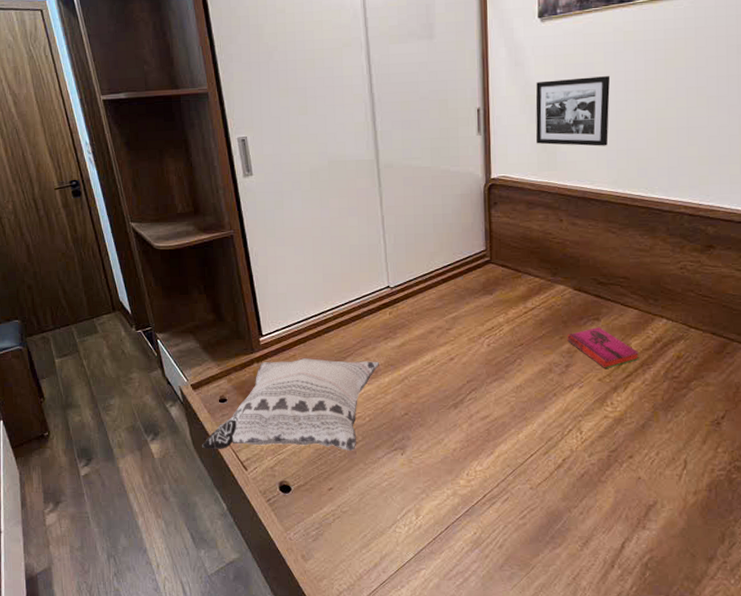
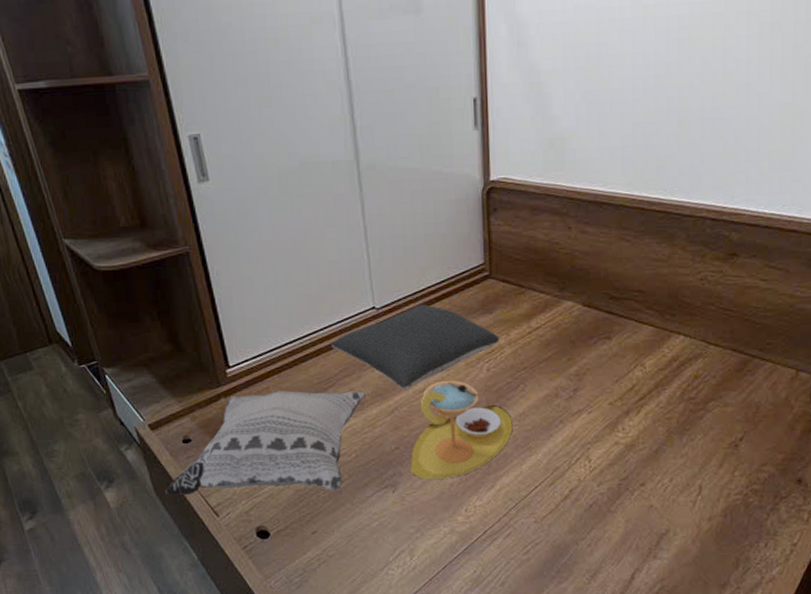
pillow: none [351,285,499,362] -> present [331,304,500,391]
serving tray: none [417,354,511,444] -> present [410,381,513,479]
picture frame: present [535,76,611,147] -> none [541,59,627,142]
hardback book: present [567,327,640,368] -> none [575,347,654,391]

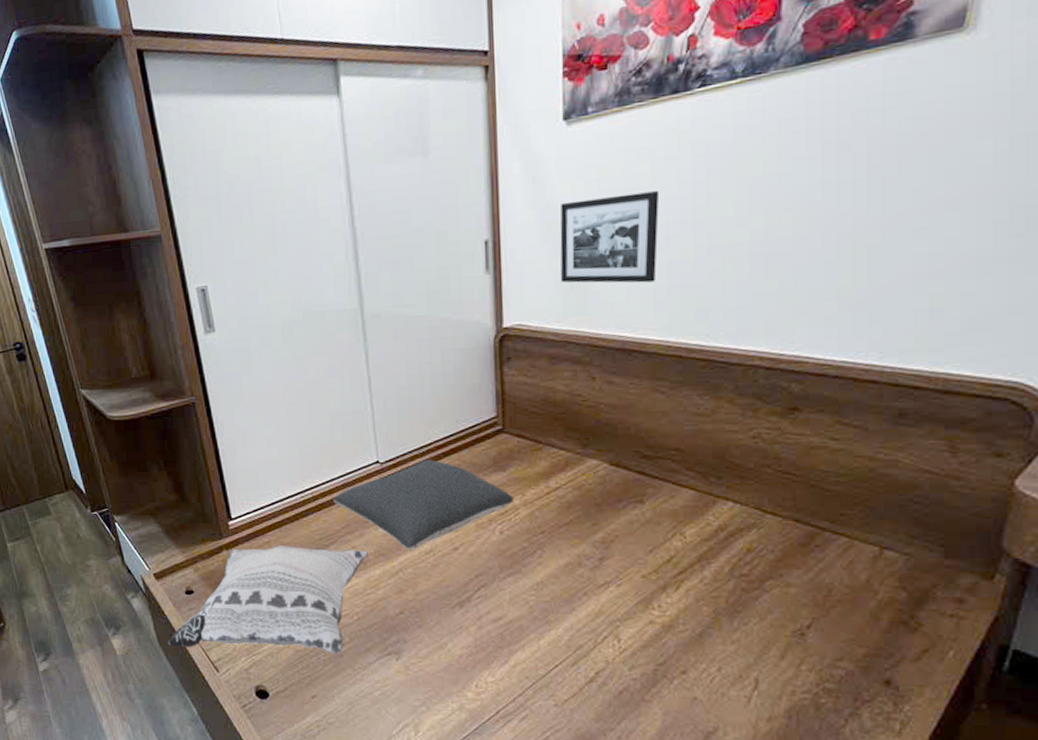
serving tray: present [410,381,513,479] -> none [415,543,529,649]
picture frame: none [541,59,627,142] -> present [560,191,660,283]

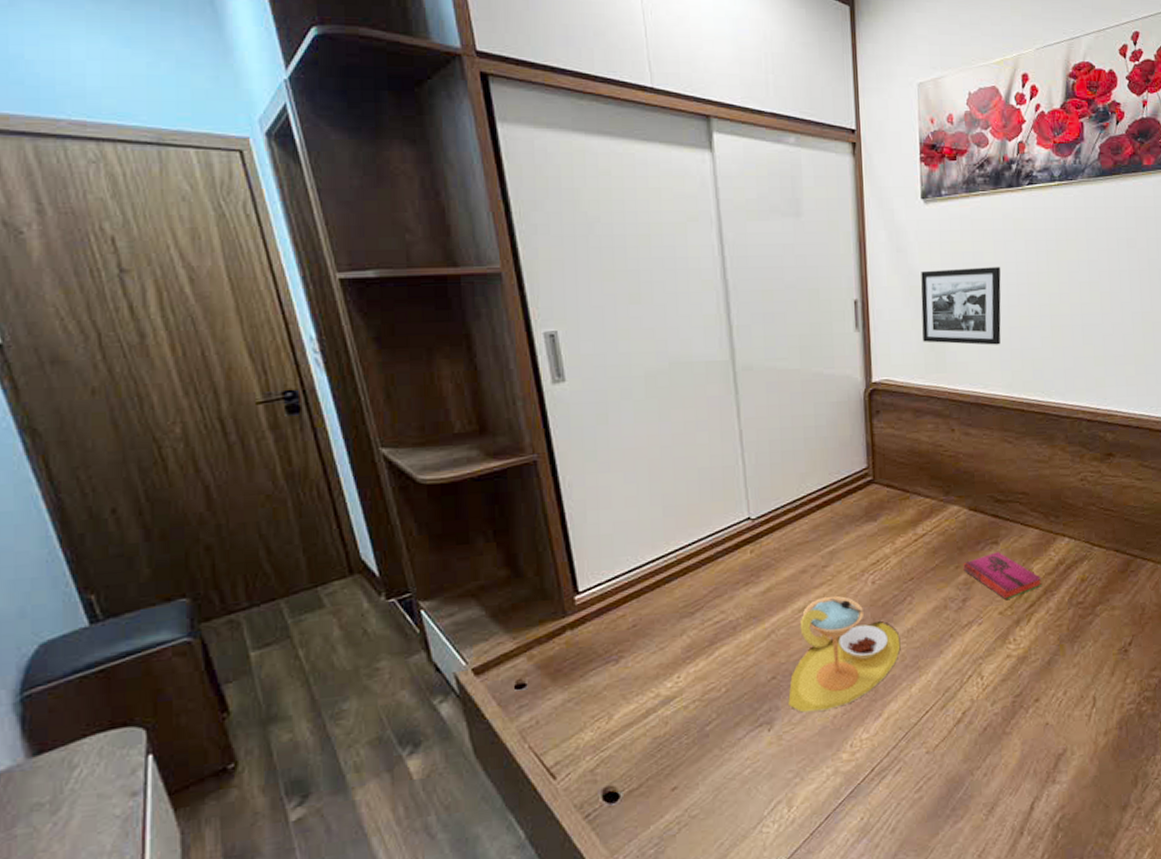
decorative pillow: present [168,546,369,654] -> none [488,614,739,757]
pillow: present [333,459,515,551] -> none [700,513,886,611]
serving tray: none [415,543,529,649] -> present [788,596,901,713]
hardback book: none [601,512,697,563] -> present [963,552,1042,599]

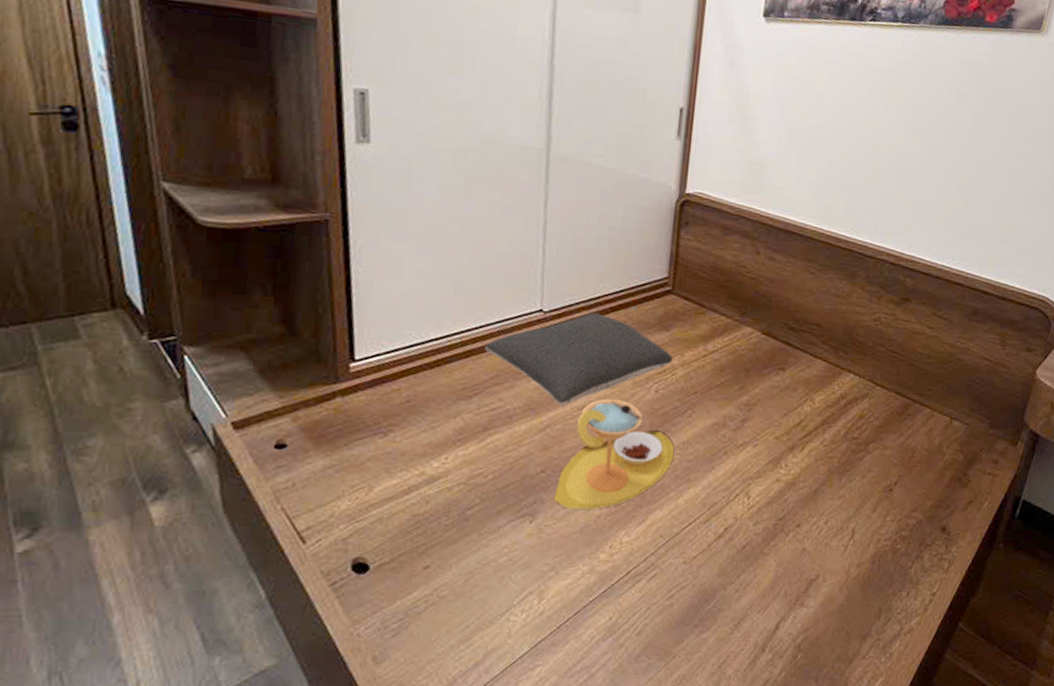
pillow: none [700,513,886,611] -> present [485,313,674,407]
picture frame: present [920,267,1001,345] -> none [743,90,831,176]
hardback book: present [963,552,1042,599] -> none [747,378,822,425]

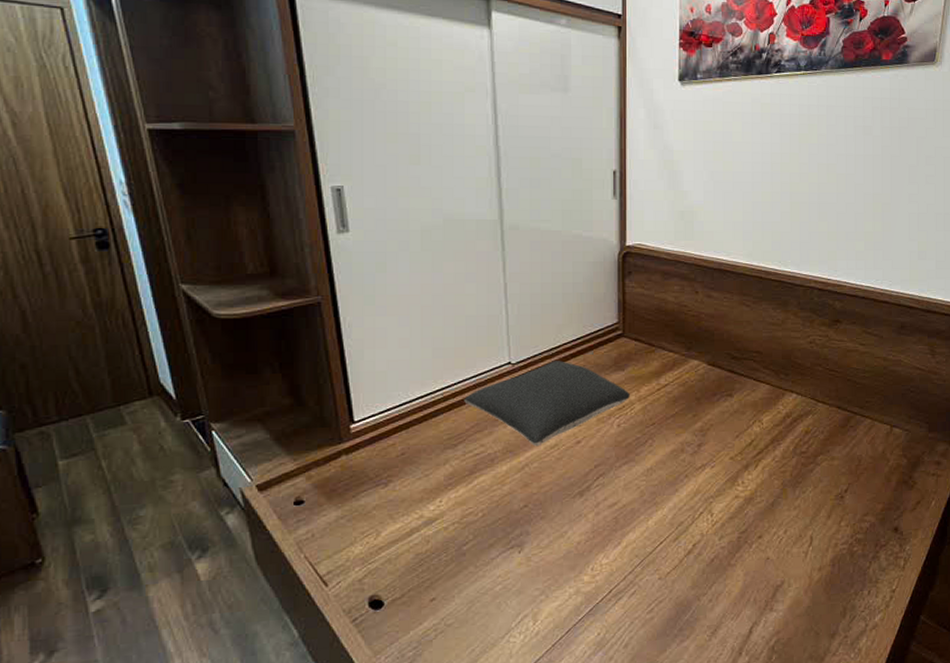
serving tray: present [554,399,675,509] -> none [538,436,640,538]

